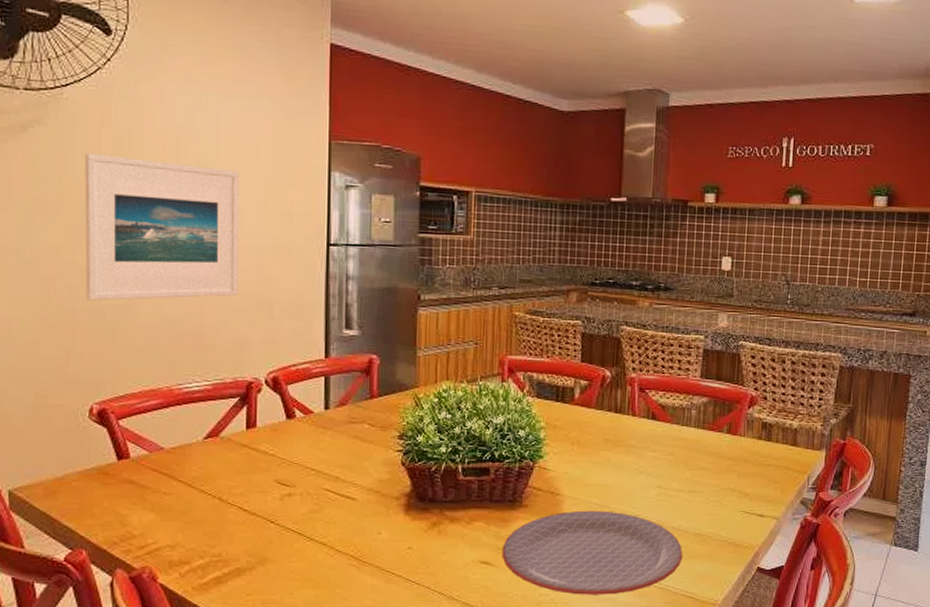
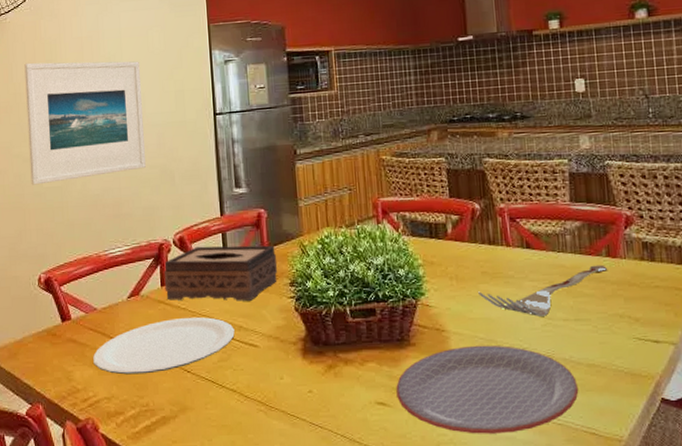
plate: none [156,465,330,522] -> present [93,317,235,375]
tissue box: none [250,389,387,451] -> present [164,245,278,301]
placemat: none [598,440,726,486] -> present [478,264,607,316]

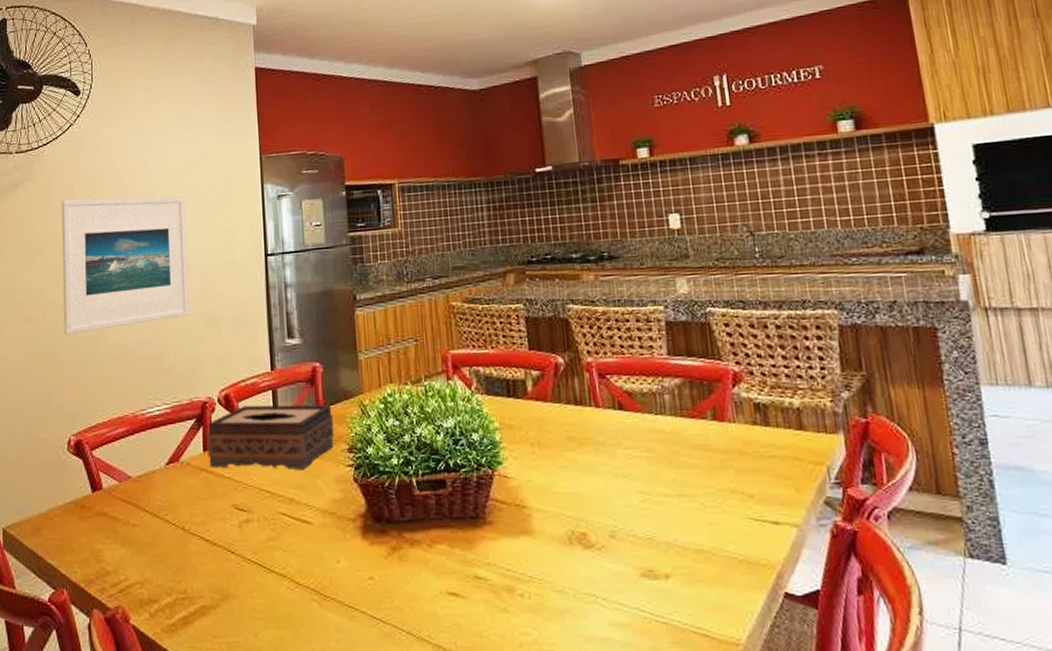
plate: present [93,317,235,375] -> none [126,488,285,555]
plate: present [396,345,579,434] -> none [470,524,686,634]
placemat: present [478,264,607,316] -> none [564,429,714,491]

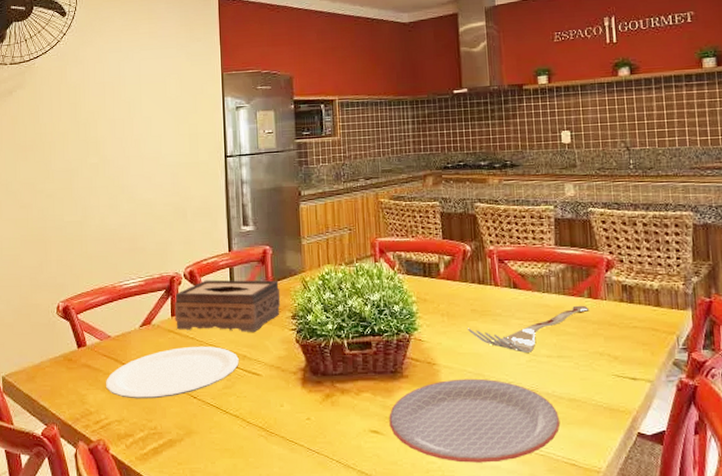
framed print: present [61,196,189,335] -> none [50,105,160,219]
plate: none [126,488,285,555] -> present [106,347,239,399]
plate: none [470,524,686,634] -> present [389,378,560,463]
placemat: none [564,429,714,491] -> present [468,305,588,353]

